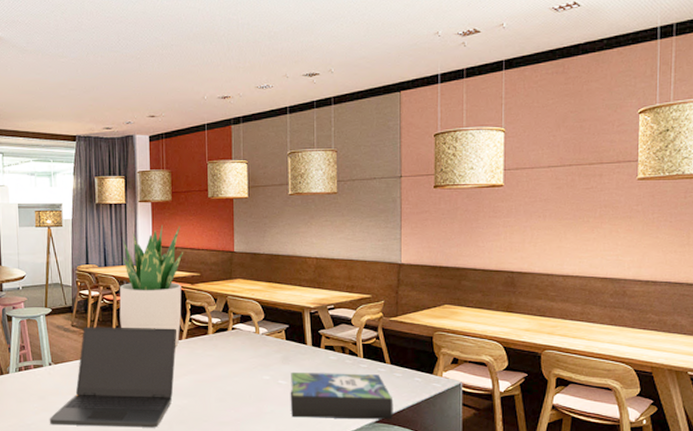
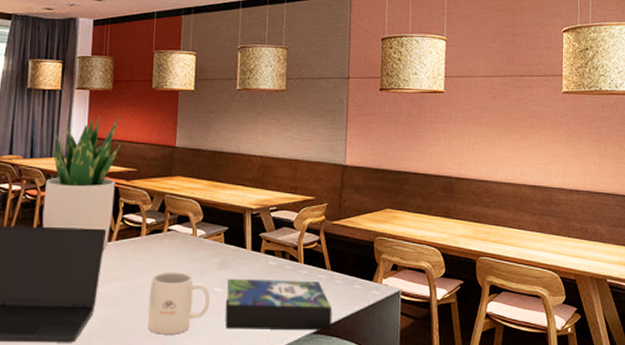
mug: none [219,366,276,422] -> present [147,272,211,335]

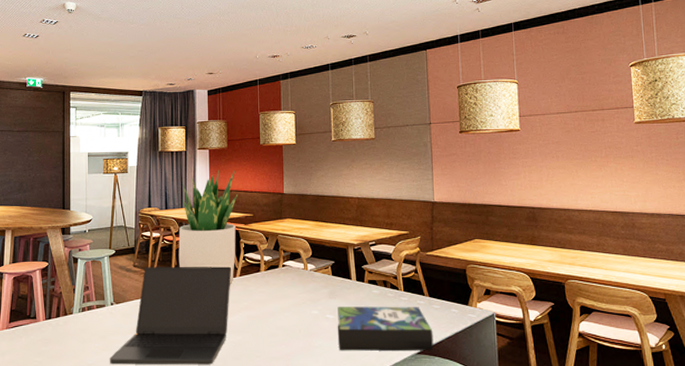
mug: present [147,272,211,335] -> none [271,302,324,357]

